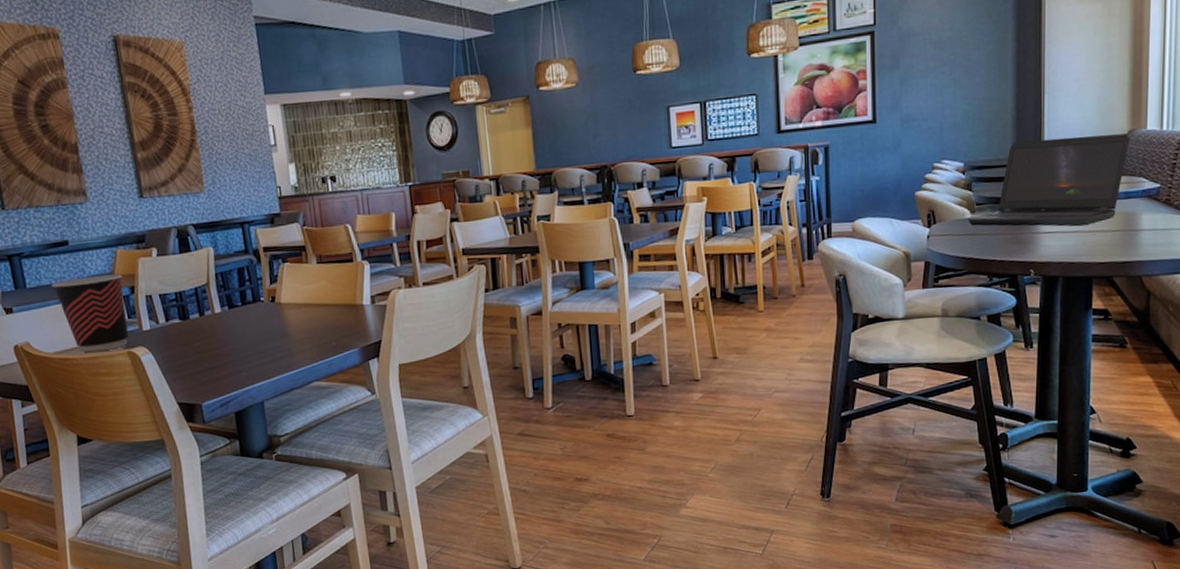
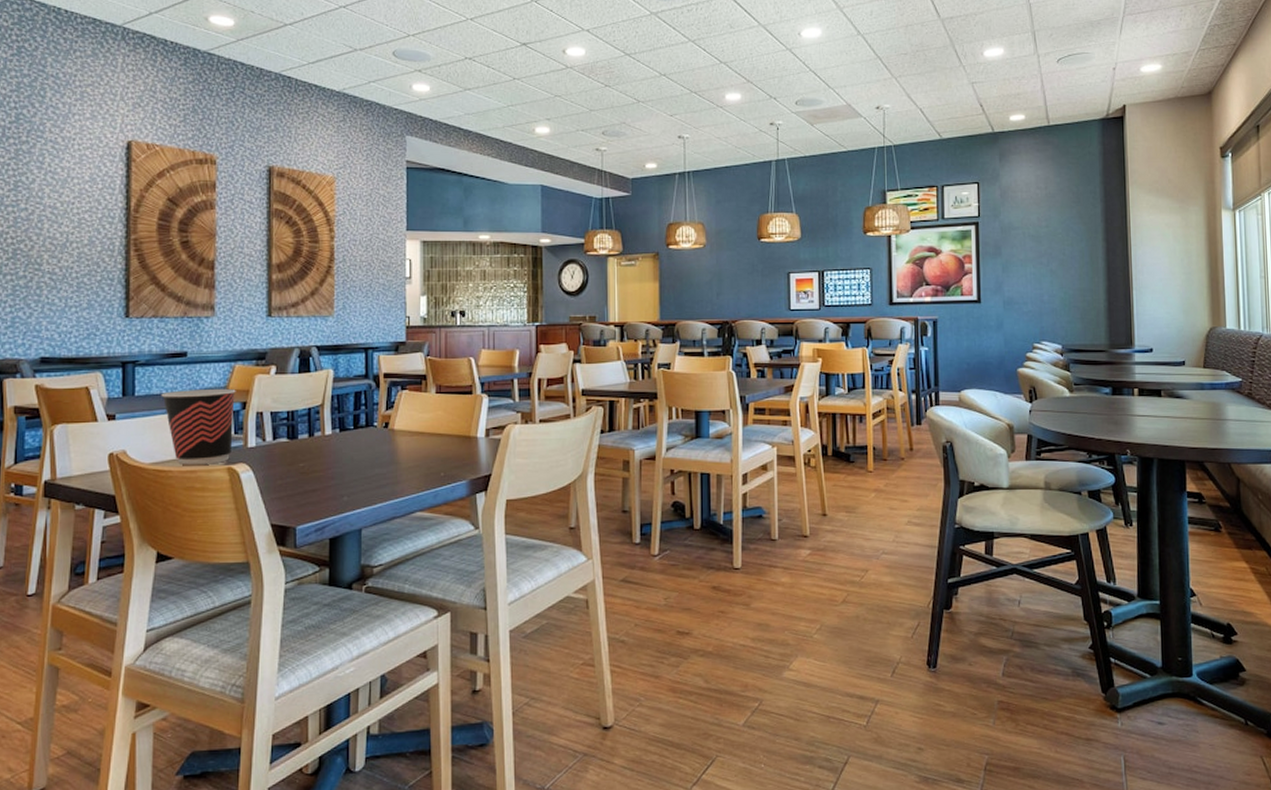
laptop computer: present [968,133,1130,227] -> none [1067,329,1212,412]

